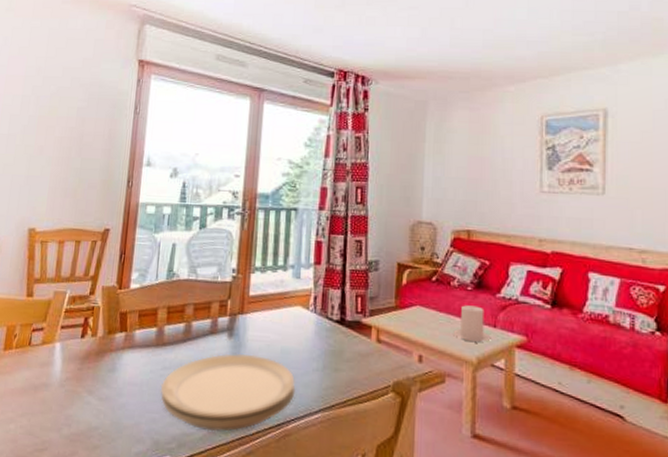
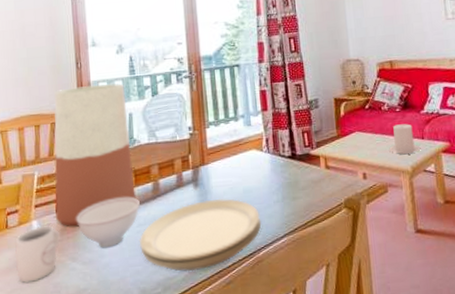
mug: none [31,350,81,409] -> present [14,226,60,283]
vase: none [80,206,173,358] -> present [54,83,136,227]
bowl: none [100,333,168,387] -> present [76,197,140,248]

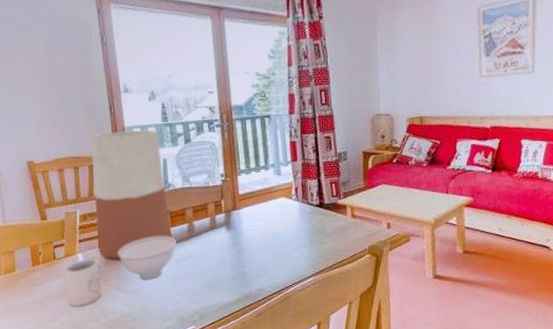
plate: present [139,198,262,272] -> none [176,240,290,304]
candle: present [389,123,421,155] -> none [414,178,445,208]

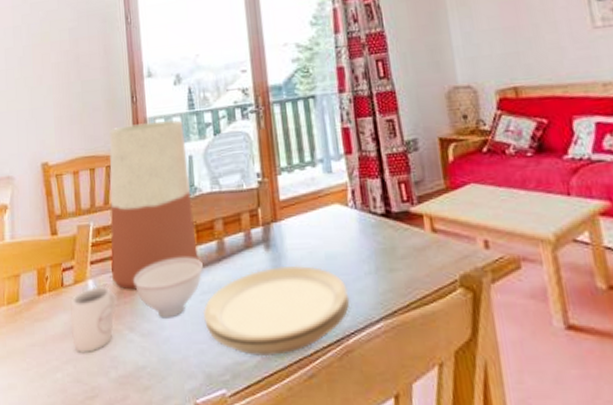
plate: none [176,240,290,304] -> present [202,265,350,357]

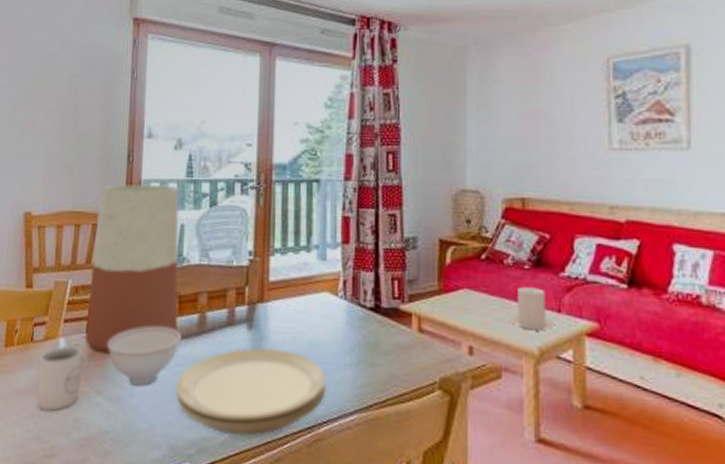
candle: none [519,173,567,217] -> present [509,287,555,331]

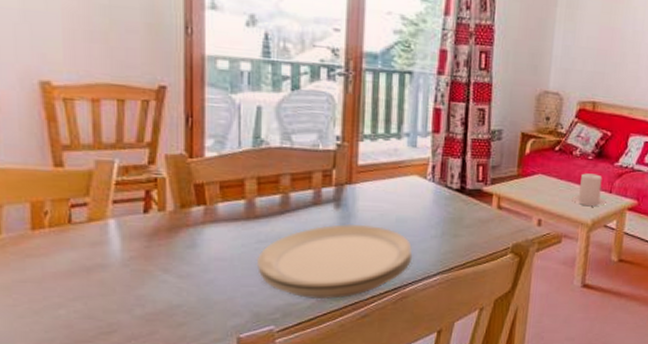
mug: present [36,346,87,411] -> none [80,227,147,291]
vase: present [85,184,179,354] -> none [143,58,257,233]
bowl: present [107,326,181,387] -> none [172,206,262,263]

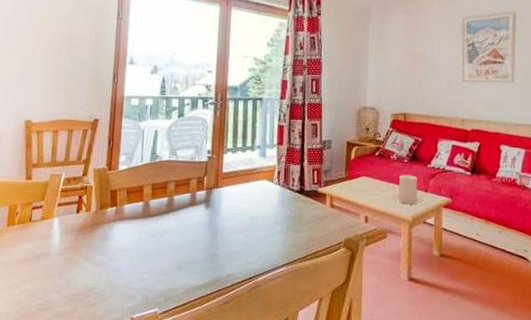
plate: present [256,224,413,300] -> none [147,221,264,287]

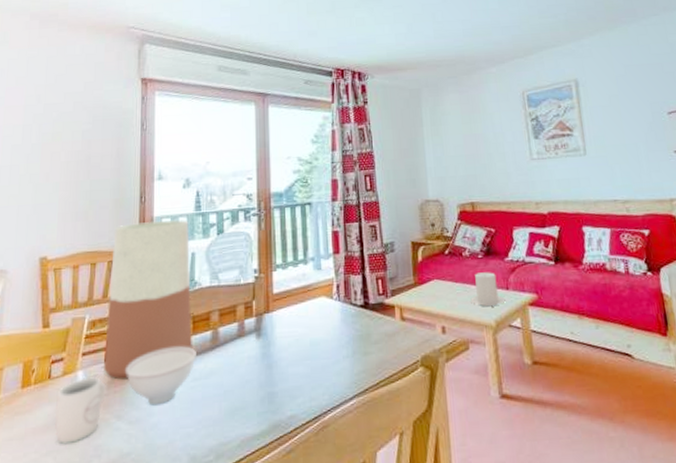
mug: none [33,224,77,274] -> present [54,377,106,444]
vase: none [76,99,154,229] -> present [104,219,192,379]
bowl: none [94,207,154,253] -> present [126,346,196,406]

